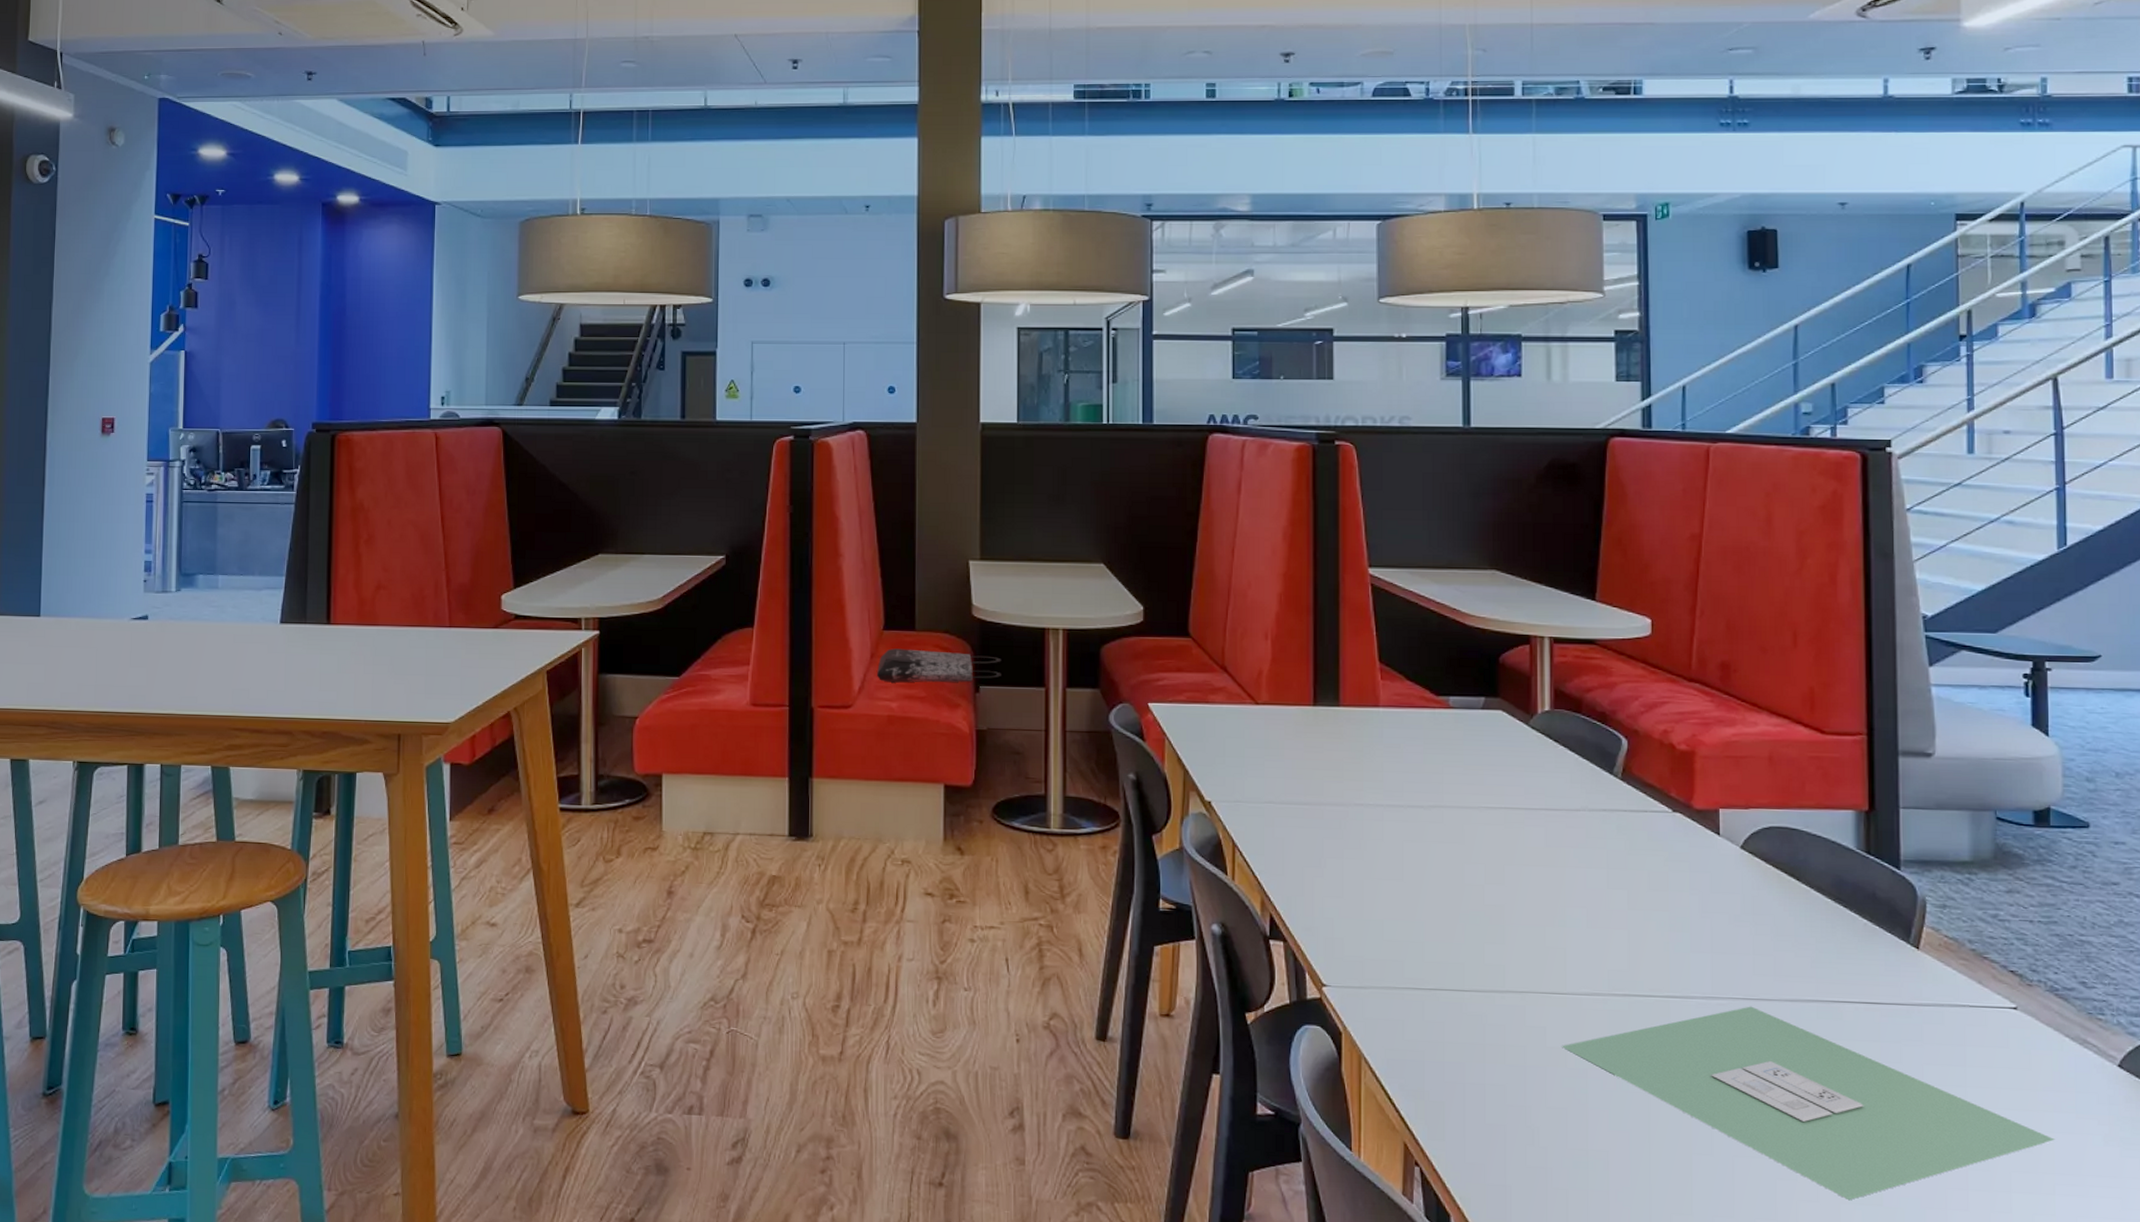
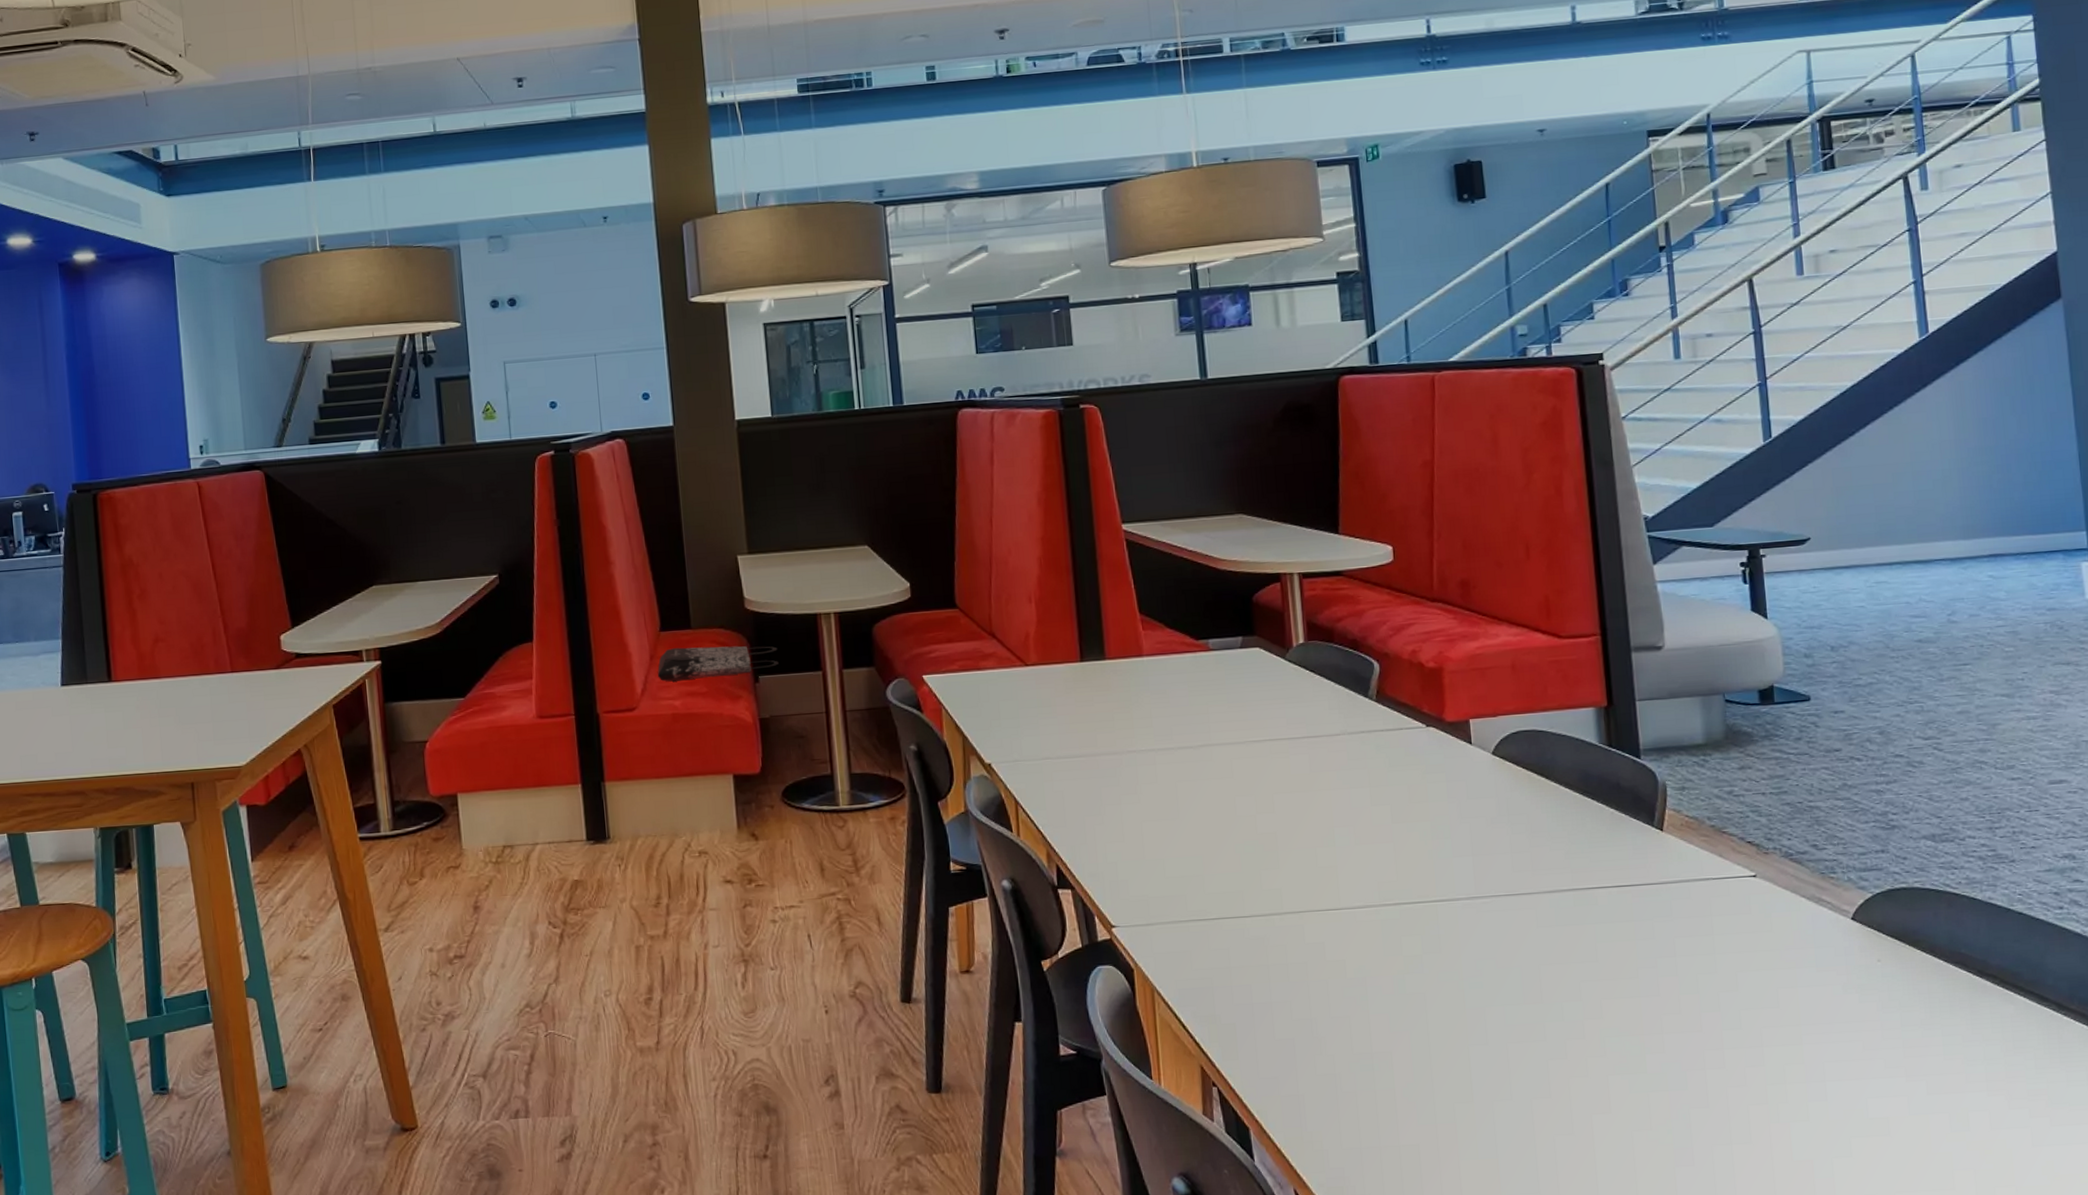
papers: present [1562,1006,2056,1201] -> none [1341,901,1800,1072]

